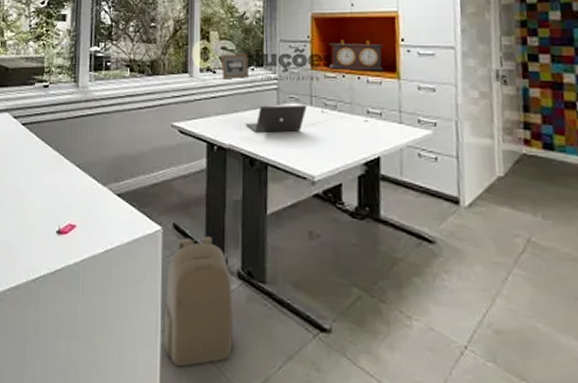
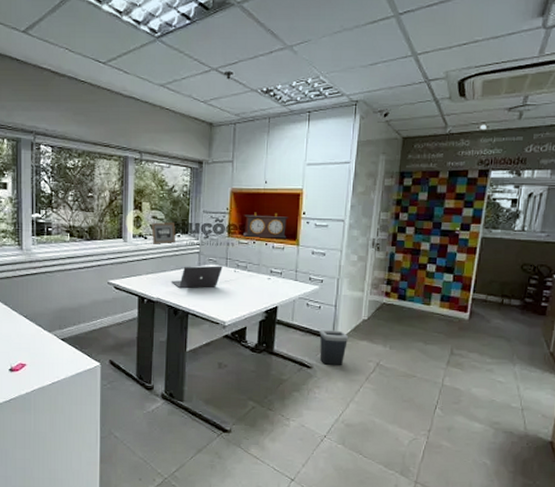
backpack: present [163,236,234,367] -> none [102,369,158,462]
trash bin: none [439,189,482,242] -> present [319,329,349,366]

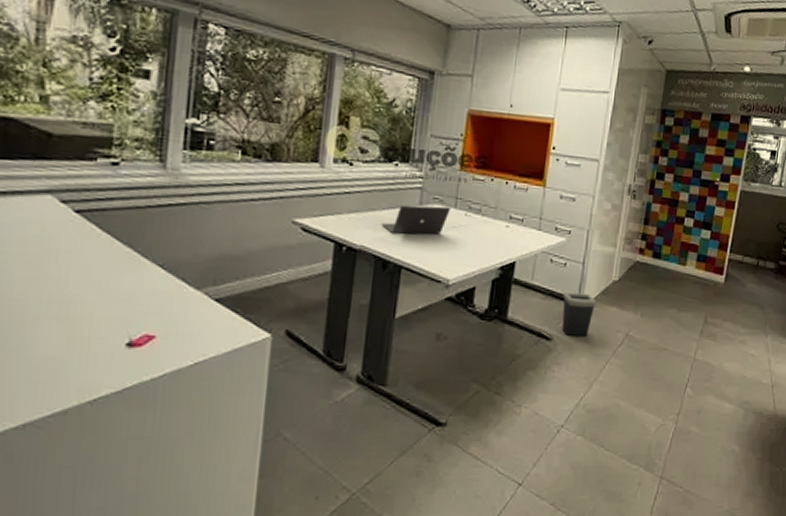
picture frame: present [151,222,176,245] -> none [359,144,393,175]
clock: present [242,212,289,239] -> none [478,142,536,178]

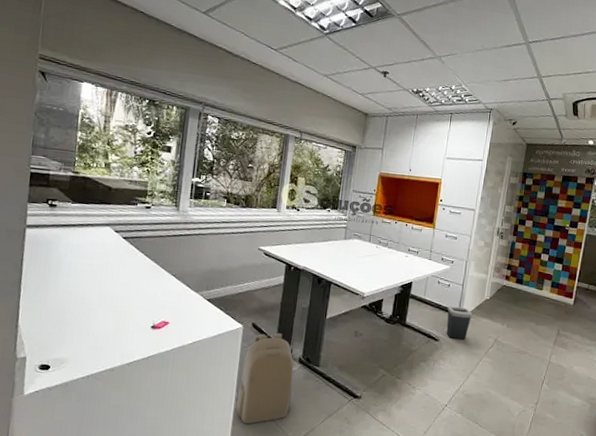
backpack: none [263,342,349,476] -> present [236,333,294,424]
laptop: present [381,205,451,235] -> none [317,239,366,261]

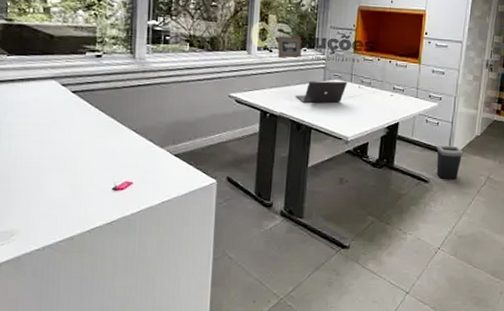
backpack: present [236,333,294,424] -> none [214,186,276,285]
picture frame: none [303,196,327,218] -> present [277,35,302,58]
laptop: none [317,239,366,261] -> present [295,81,347,104]

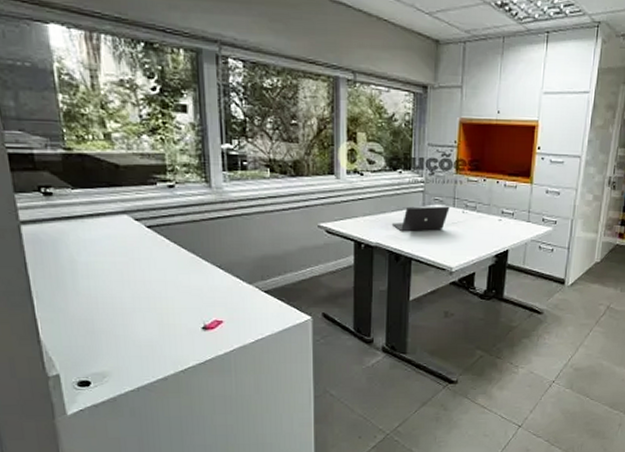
picture frame: present [277,35,302,58] -> none [368,156,398,182]
trash bin: present [436,145,463,180] -> none [550,273,581,311]

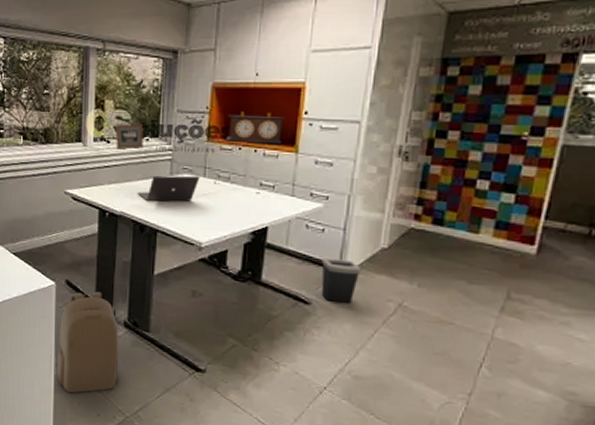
backpack: none [316,321,379,422] -> present [56,291,119,393]
picture frame: none [368,156,398,182] -> present [115,123,144,150]
clock: none [472,146,523,176] -> present [225,111,286,145]
trash bin: none [550,273,581,311] -> present [321,258,362,304]

